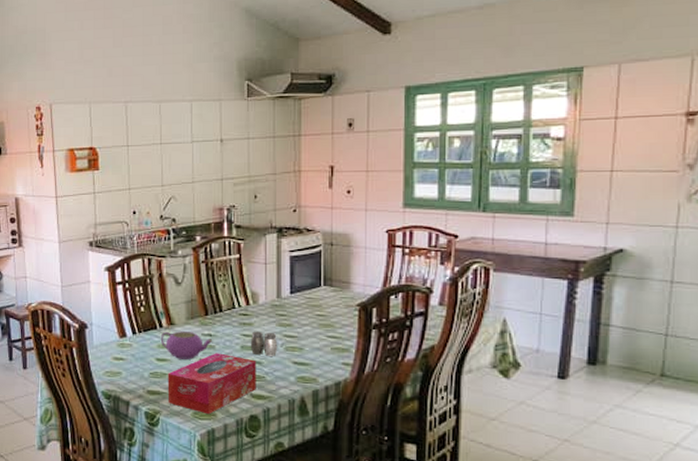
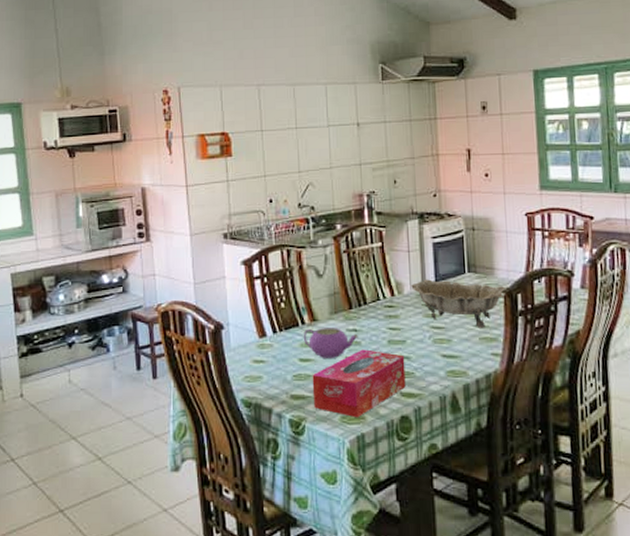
salt and pepper shaker: present [251,331,278,356] -> none [398,324,426,350]
decorative bowl: none [266,291,362,340] -> present [411,279,507,329]

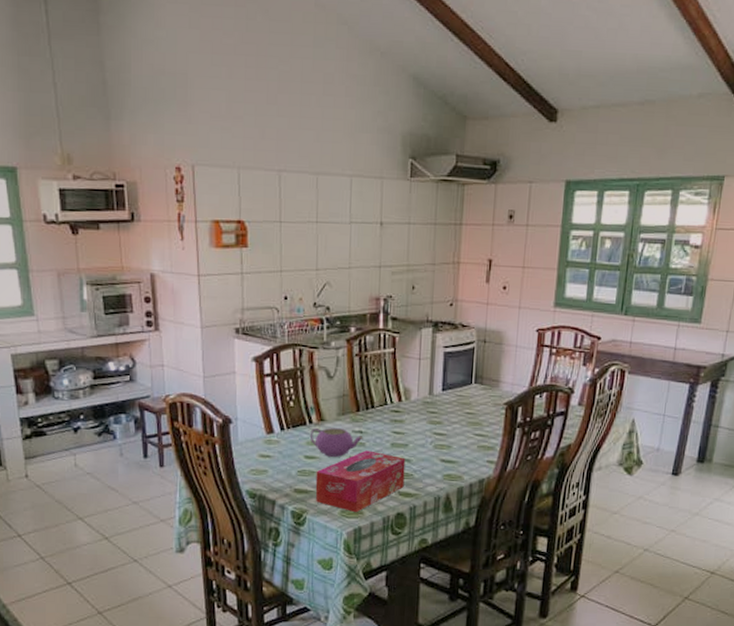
decorative bowl: present [411,279,507,329] -> none [418,387,509,438]

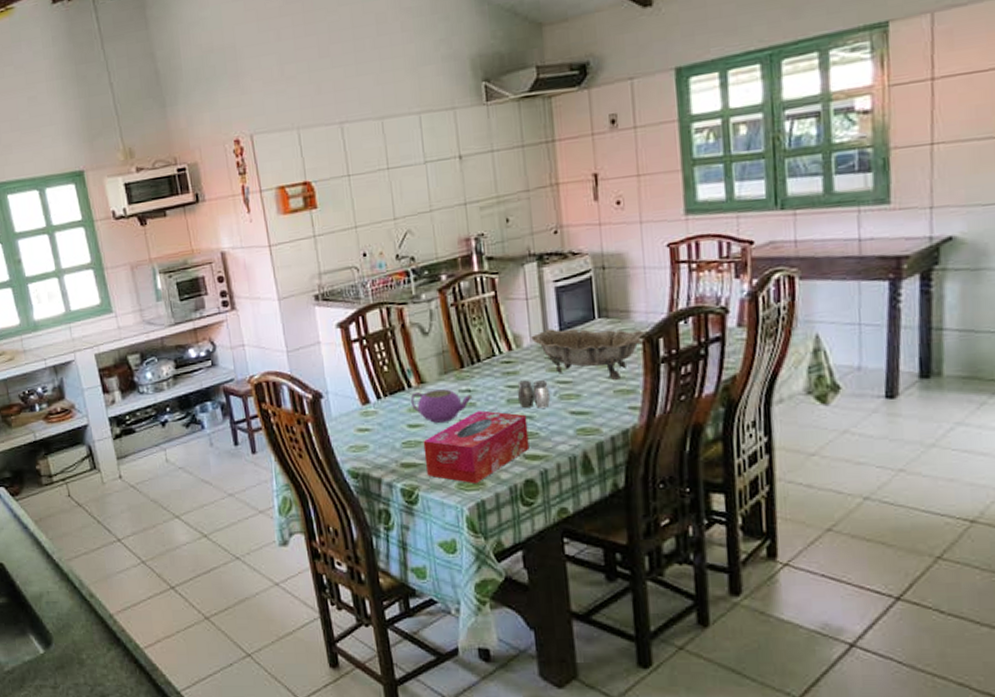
salt and pepper shaker: none [401,428,428,454] -> present [517,380,551,408]
decorative bowl: none [418,387,509,438] -> present [531,328,646,381]

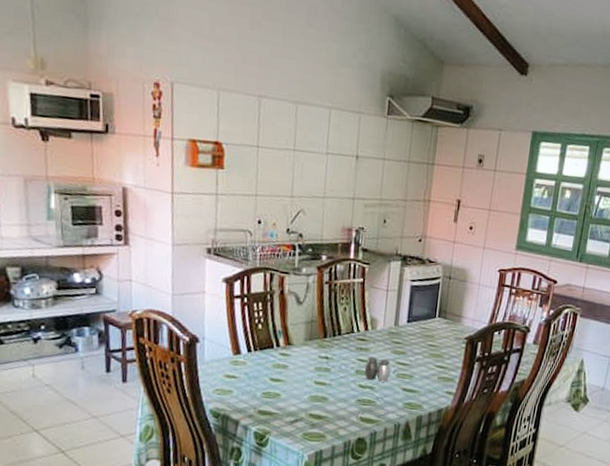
teapot: present [410,389,473,423] -> none [276,352,329,381]
tissue box: present [423,410,530,484] -> none [279,376,369,436]
decorative bowl: present [531,328,646,381] -> none [384,318,470,370]

